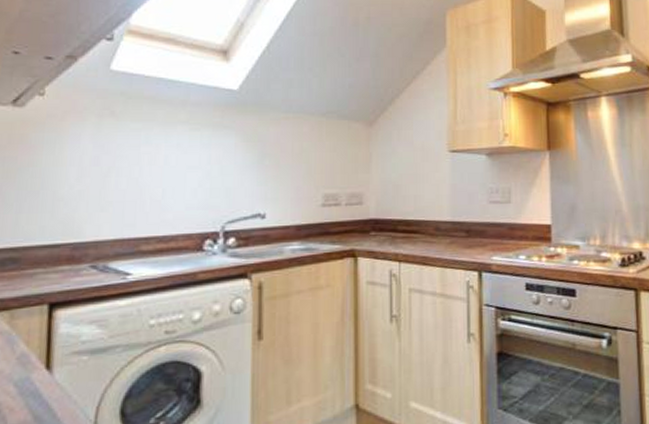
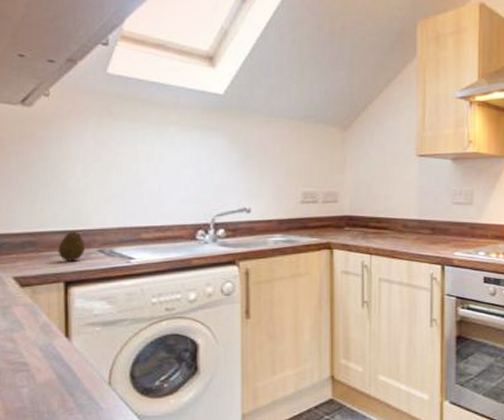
fruit: none [43,244,75,280] -> present [58,231,85,262]

